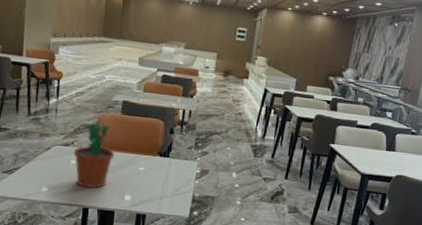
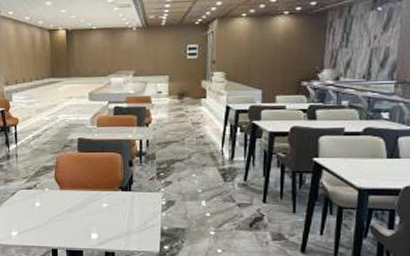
flower pot: present [73,121,115,188] -> none [36,162,76,229]

